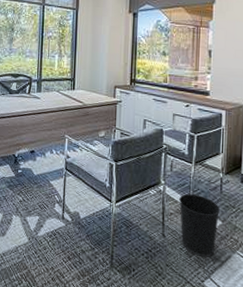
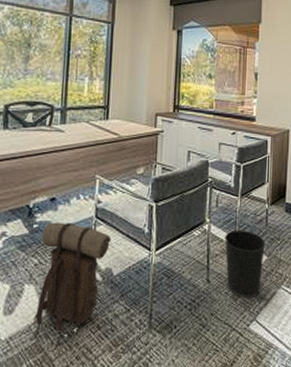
backpack: none [19,169,79,267] -> present [33,222,112,347]

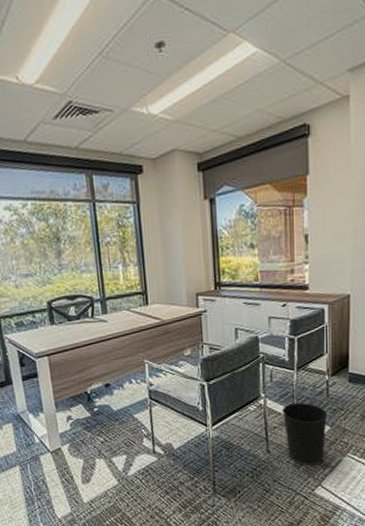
backpack: present [33,222,112,347] -> none [102,405,168,508]

